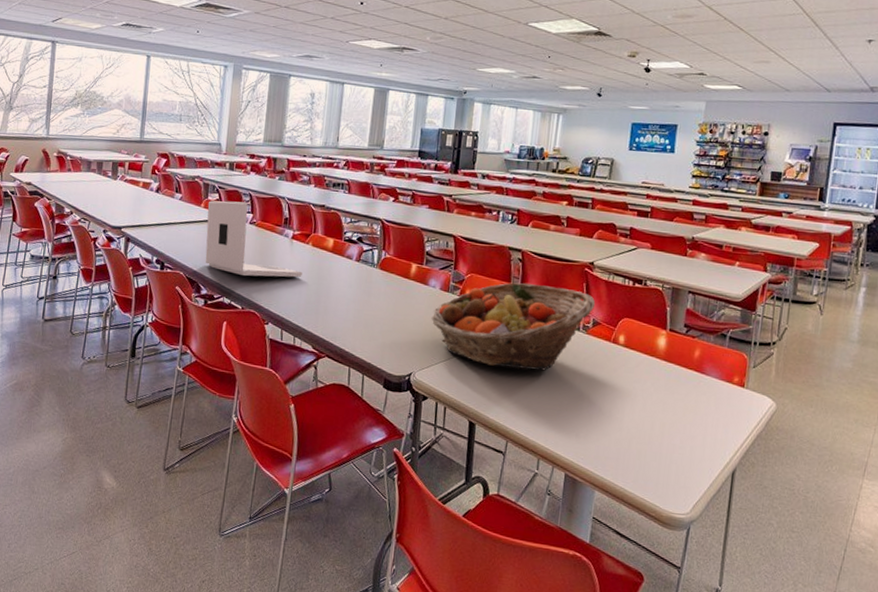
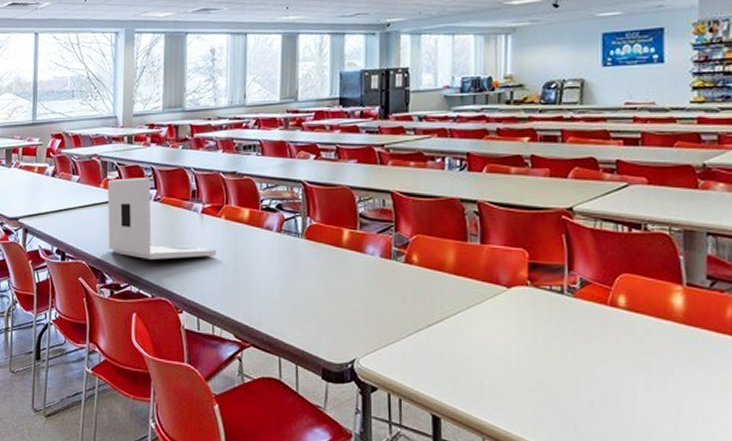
fruit basket: present [431,282,596,371] -> none [373,240,581,348]

